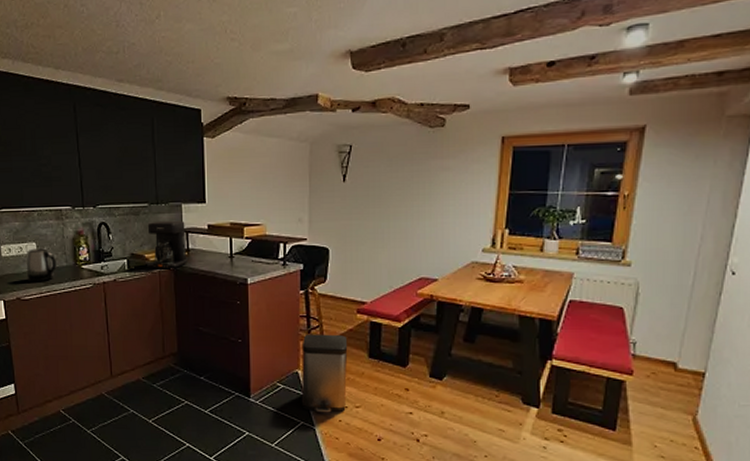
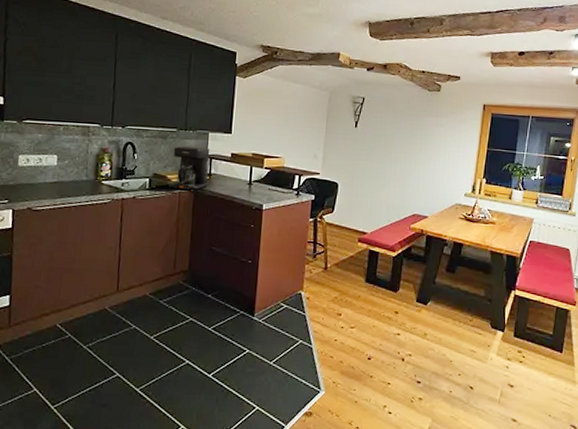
kettle: present [26,248,56,282] -> none [42,161,76,194]
pedal bin: present [301,334,348,413] -> none [301,258,348,333]

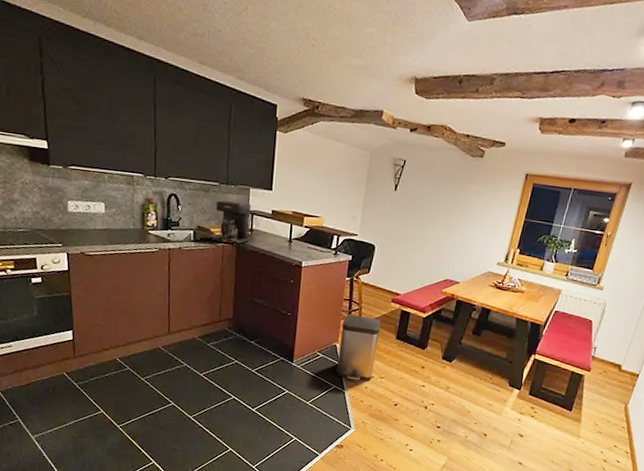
pedal bin: none [301,258,348,333] -> present [336,314,381,381]

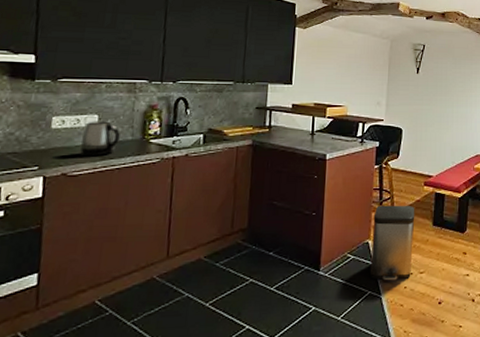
kettle: none [93,208,124,241] -> present [80,121,120,157]
coffee maker: present [212,200,252,246] -> none [224,98,270,145]

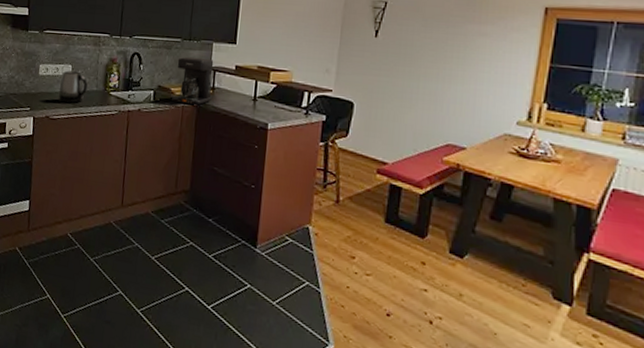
coffee maker: none [224,98,270,145] -> present [172,56,214,106]
pedal bin: present [370,205,415,281] -> none [308,188,364,279]

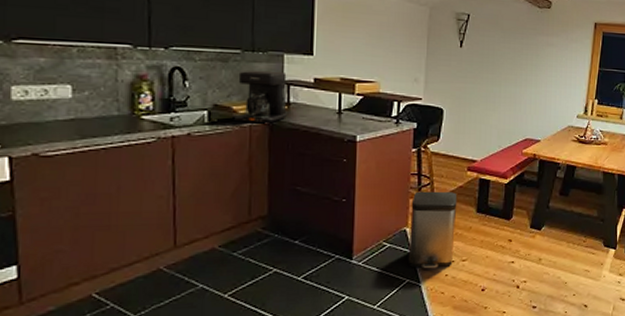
kettle: present [58,70,88,104] -> none [53,92,103,135]
pedal bin: none [308,188,364,279] -> present [408,191,458,269]

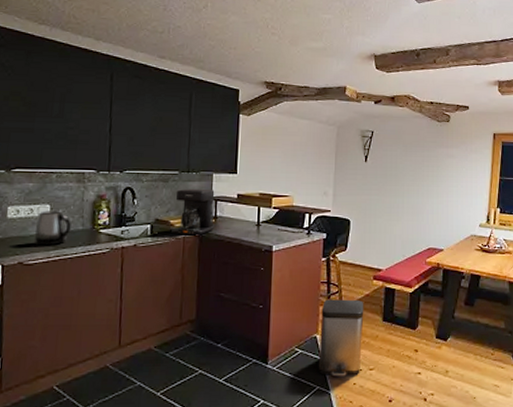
kettle: none [53,92,103,135] -> present [34,211,71,246]

